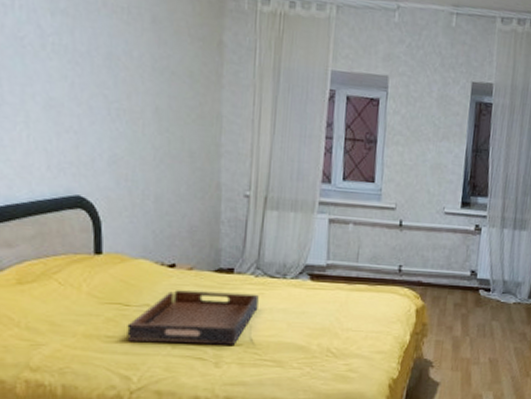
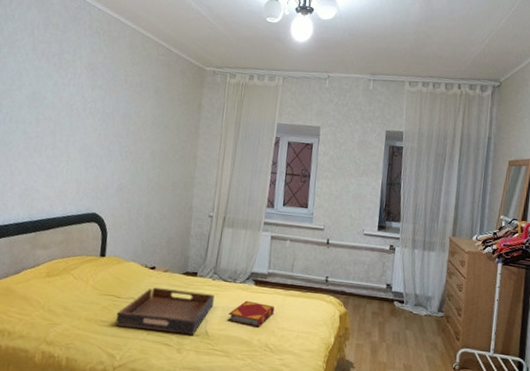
hardback book: none [277,299,338,330] -> present [227,300,275,328]

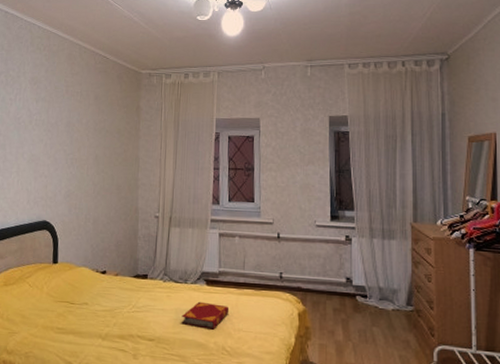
serving tray: present [115,287,215,335] -> none [71,292,166,340]

